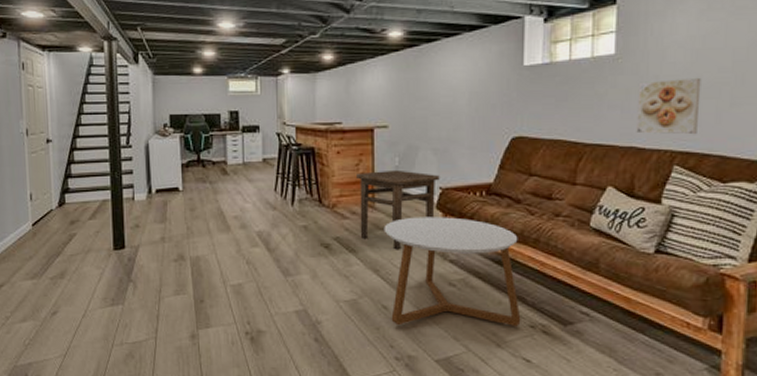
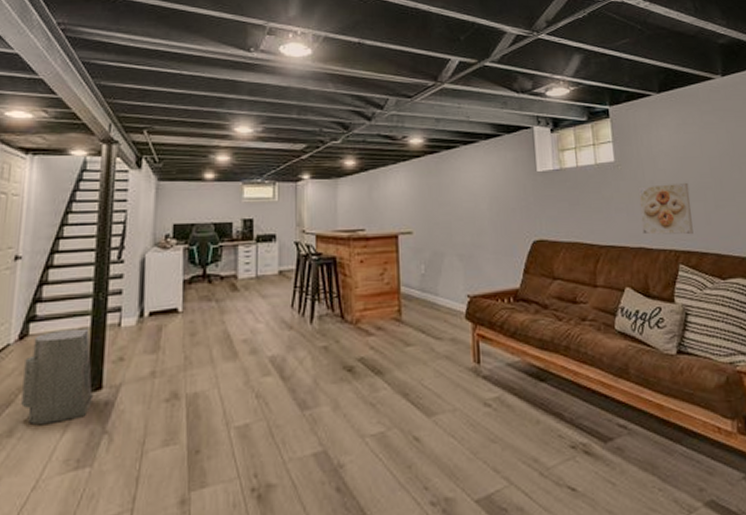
air purifier: none [65,200,118,271] -> present [21,328,93,424]
side table: present [357,169,440,250] -> none [381,278,467,368]
coffee table: present [384,217,521,326] -> none [412,327,561,461]

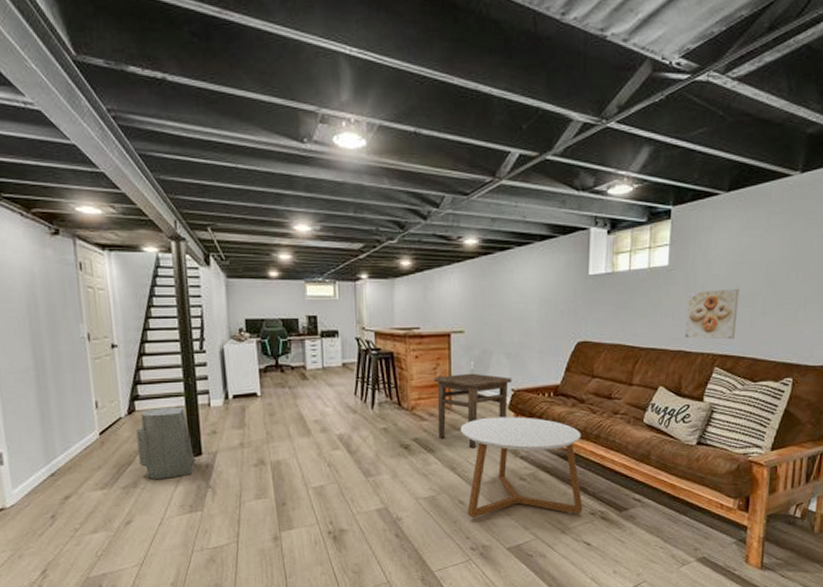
side table: none [381,278,467,368] -> present [434,373,512,449]
coffee table: none [412,327,561,461] -> present [460,417,583,519]

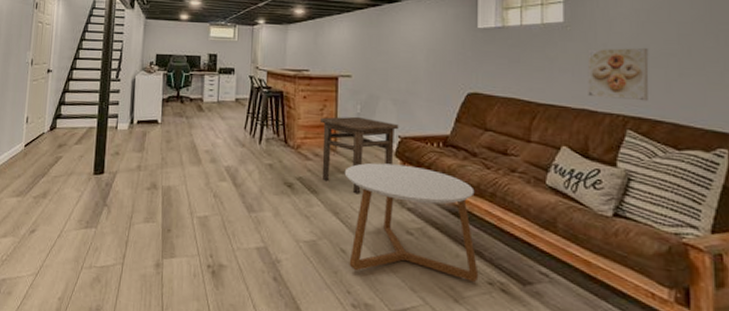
air purifier: present [136,407,196,479] -> none [51,127,98,193]

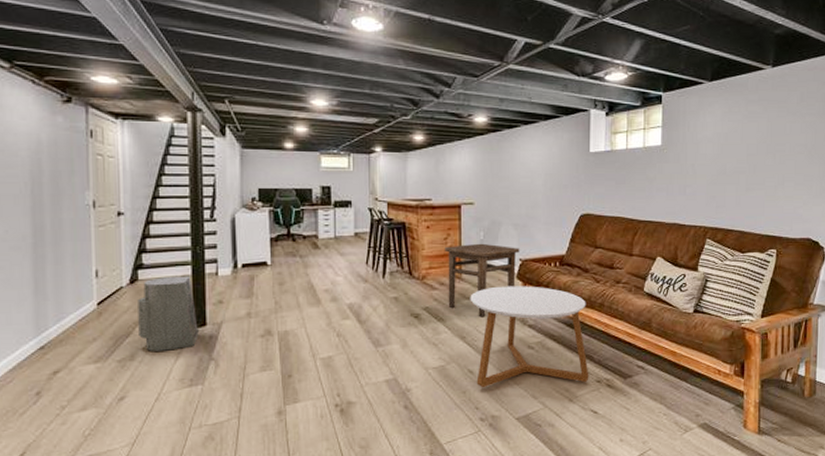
air purifier: none [51,127,98,193] -> present [138,276,199,351]
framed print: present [587,47,649,102] -> none [678,167,725,214]

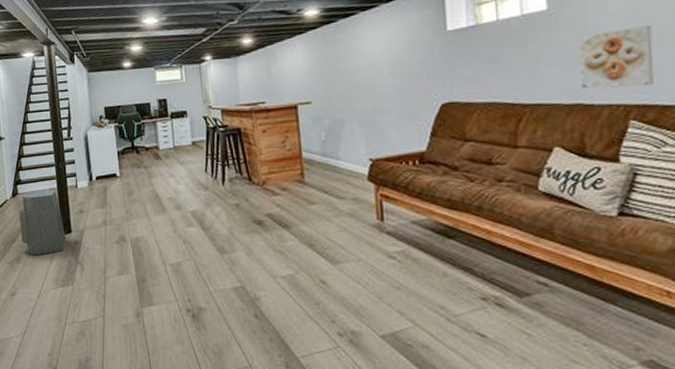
side table: present [445,243,520,318] -> none [284,144,369,224]
coffee table: present [470,286,589,388] -> none [315,188,471,301]
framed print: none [678,167,725,214] -> present [578,24,654,90]

